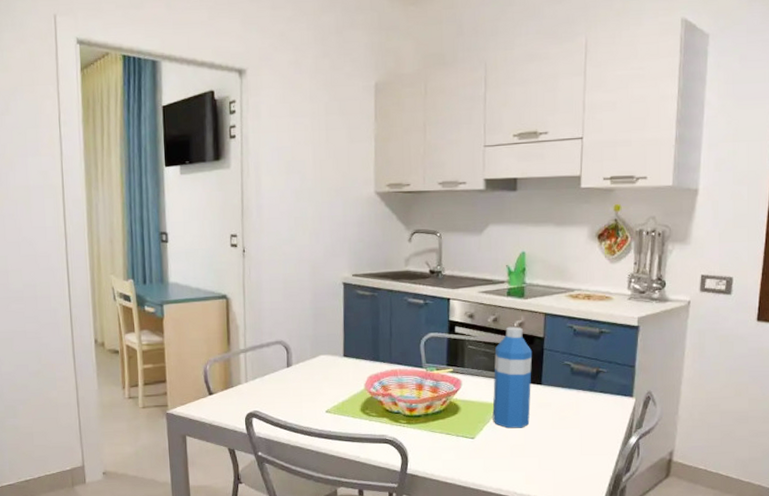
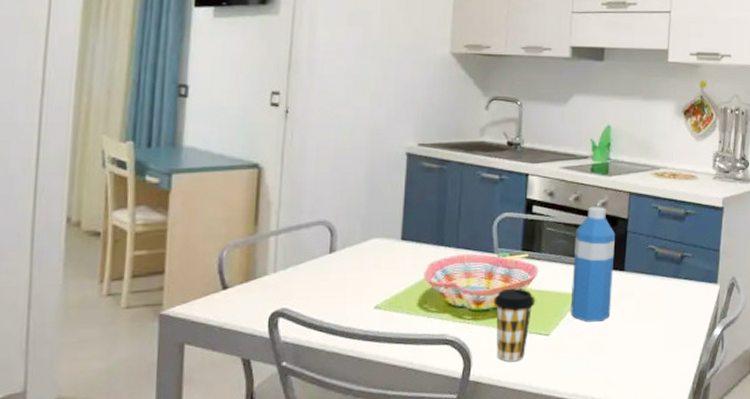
coffee cup: none [424,398,460,460] -> present [493,288,534,362]

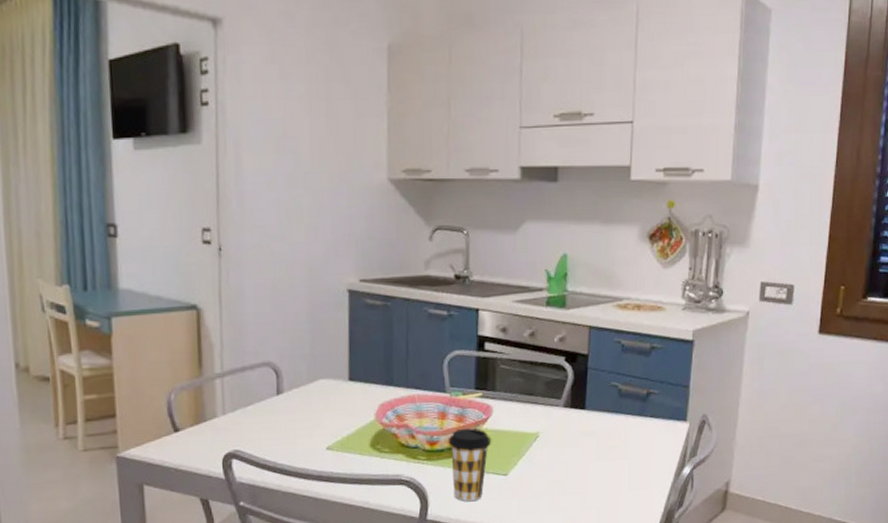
water bottle: present [570,206,616,322] -> none [528,342,575,462]

